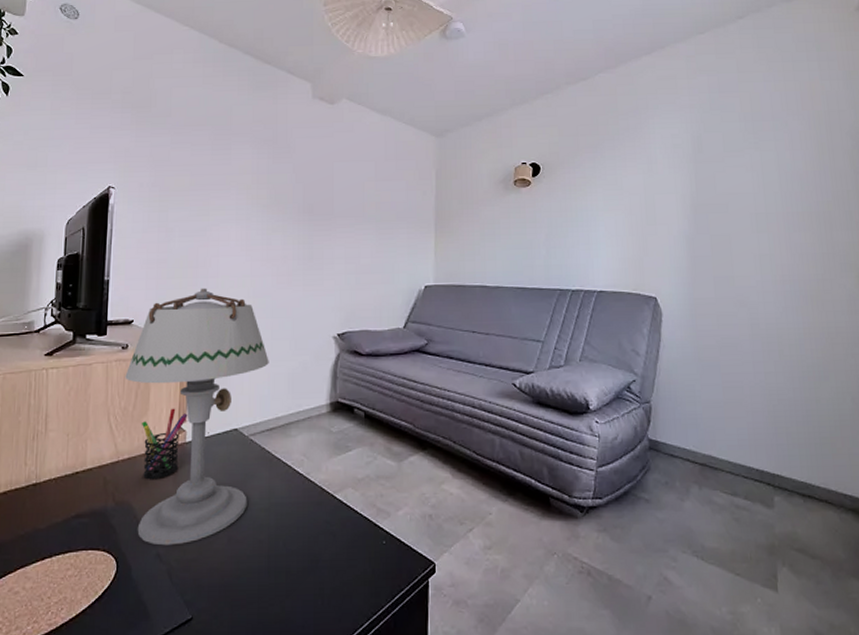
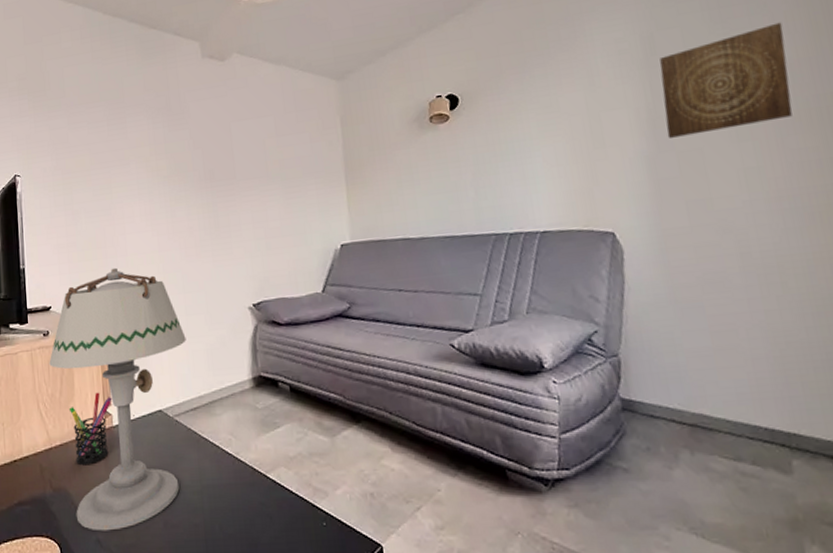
wall art: none [704,139,799,223] -> present [659,22,793,138]

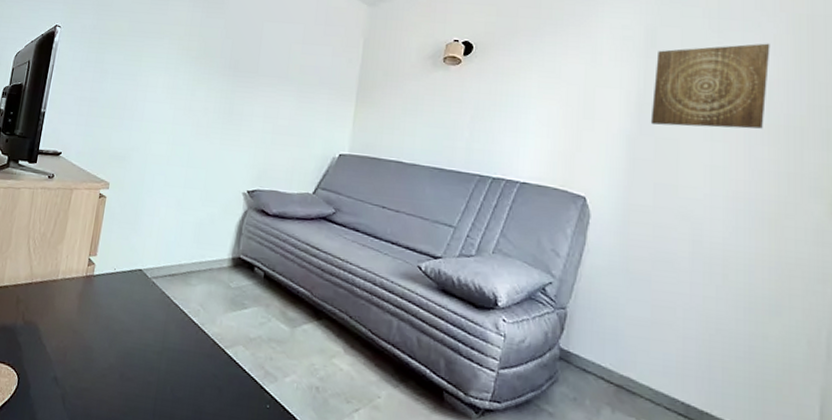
table lamp: present [49,267,186,531] -> none [39,129,180,372]
pen holder: present [68,392,112,466] -> none [51,240,99,306]

